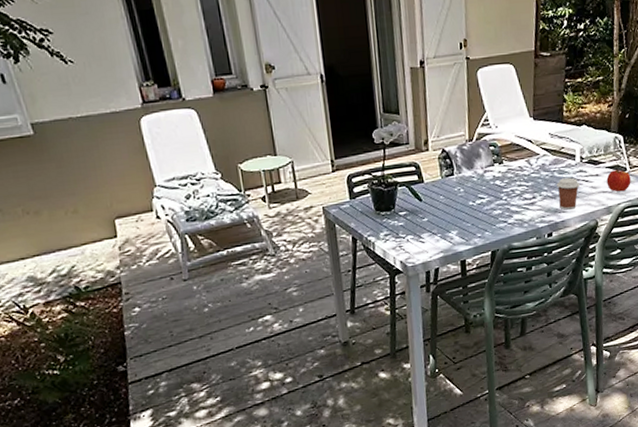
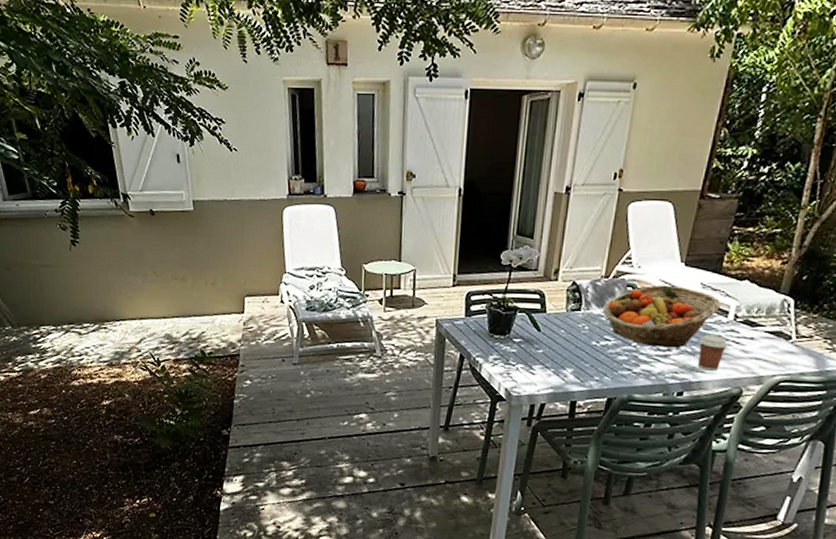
fruit basket: none [473,139,568,197] -> present [602,285,721,349]
apple: present [606,168,631,192] -> none [762,335,796,363]

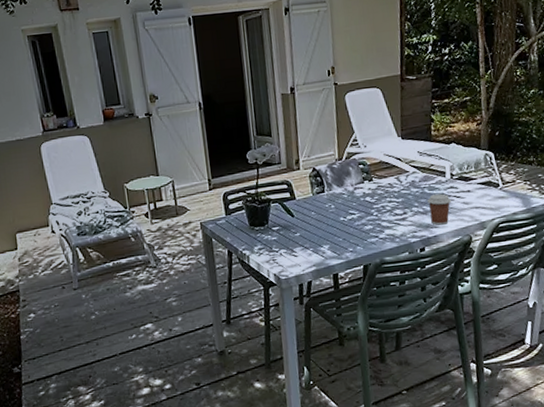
fruit basket: present [602,285,721,349] -> none [343,157,438,213]

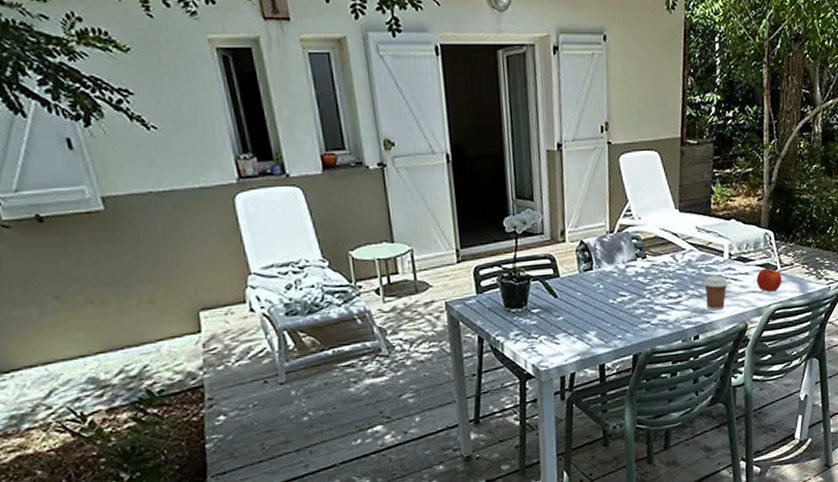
apple: none [478,184,505,208] -> present [756,267,782,293]

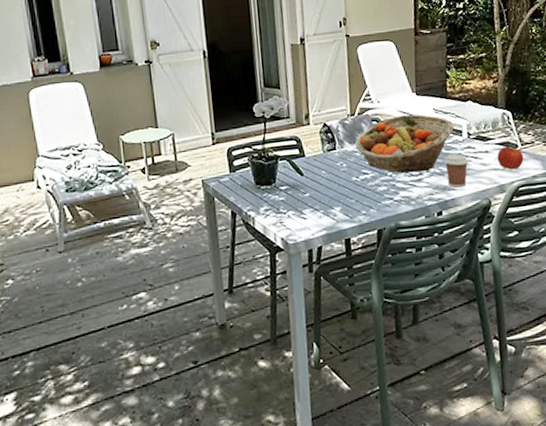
fruit basket: none [613,232,716,295] -> present [355,114,455,173]

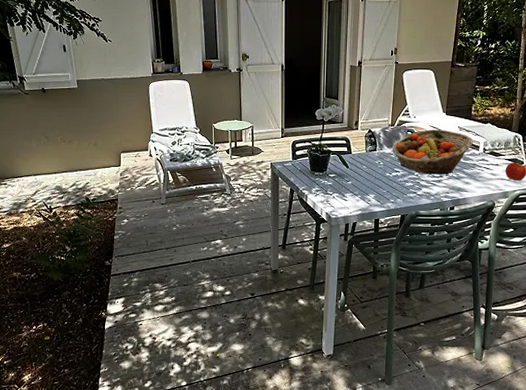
coffee cup: present [444,154,469,188] -> none [461,164,481,190]

